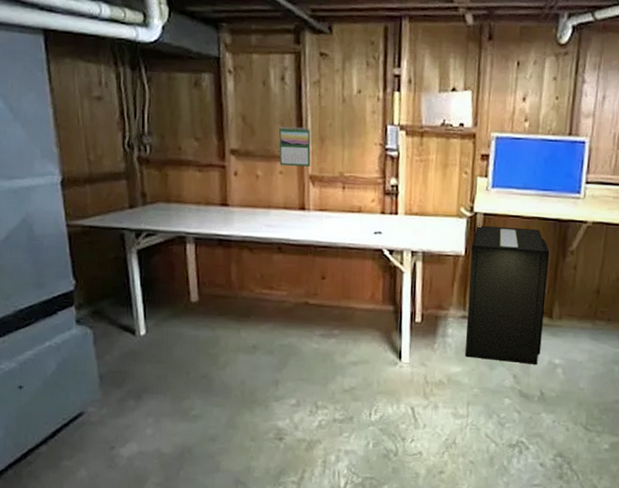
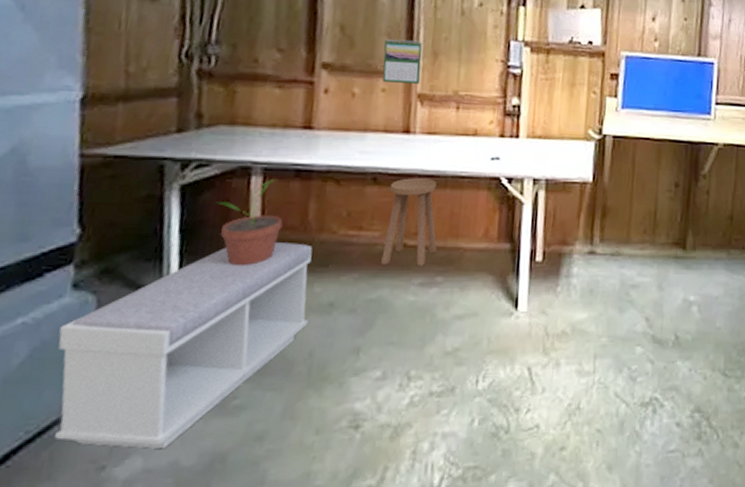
bench: none [73,297,238,440] -> present [55,243,313,450]
potted plant: none [163,247,213,314] -> present [216,179,283,266]
stool: none [289,248,333,321] -> present [381,178,437,266]
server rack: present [465,225,550,365] -> none [592,148,682,304]

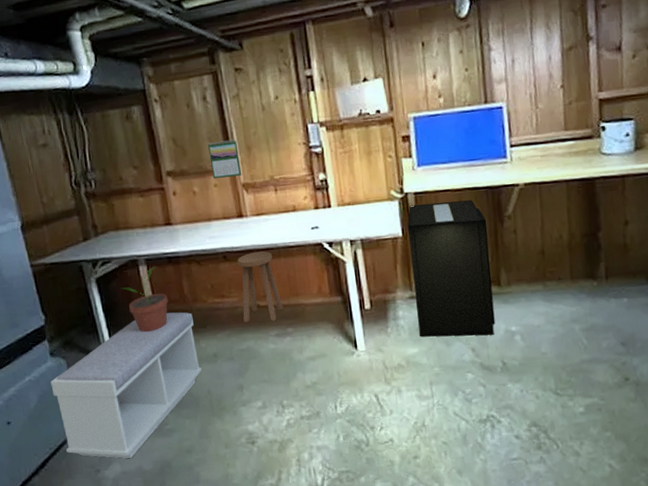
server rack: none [592,148,682,304] -> present [407,200,495,337]

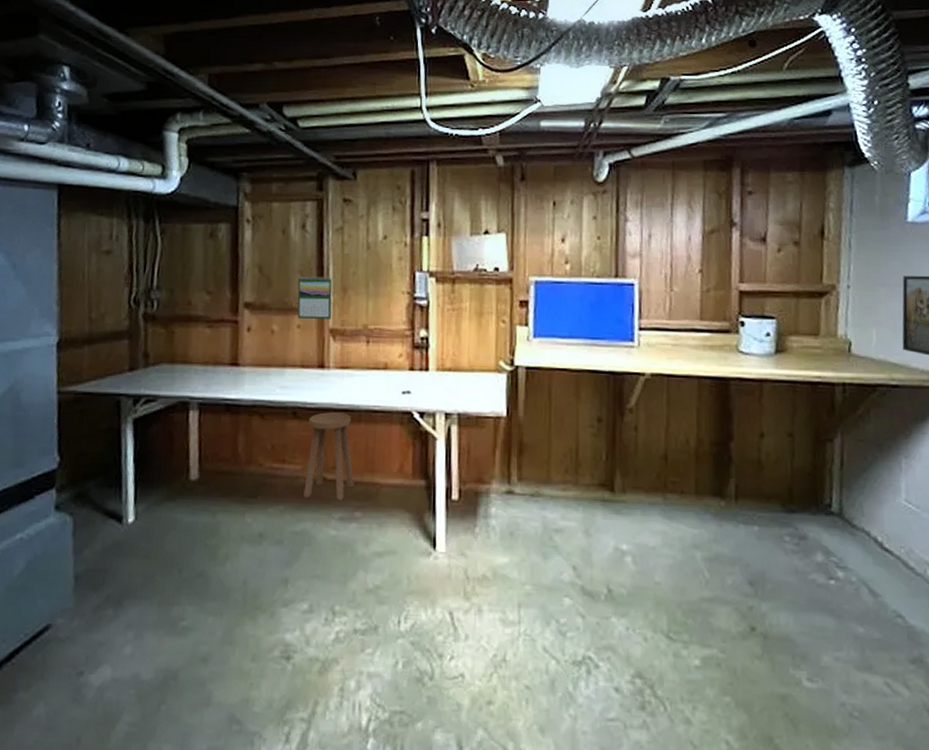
bench: present [51,312,202,459] -> none [46,473,243,662]
potted plant: present [121,267,168,333] -> none [162,414,217,495]
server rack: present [407,200,495,337] -> none [513,381,605,552]

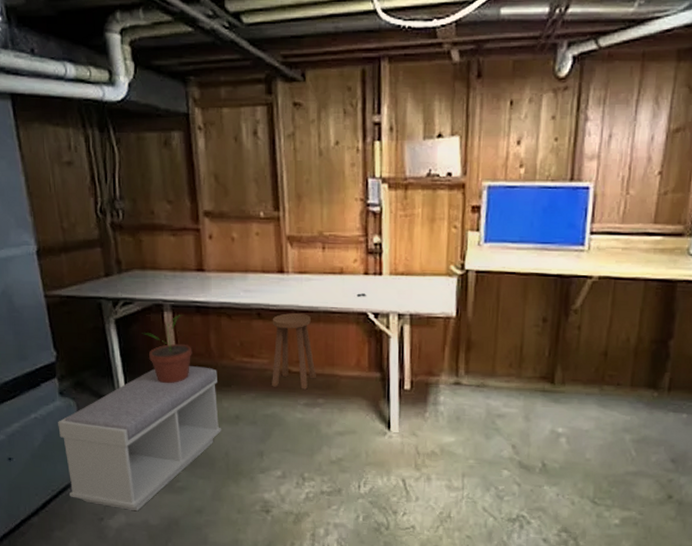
bench: none [46,473,243,662] -> present [58,366,221,512]
potted plant: none [162,414,217,495] -> present [142,315,192,384]
calendar: present [297,276,332,319] -> none [254,184,288,227]

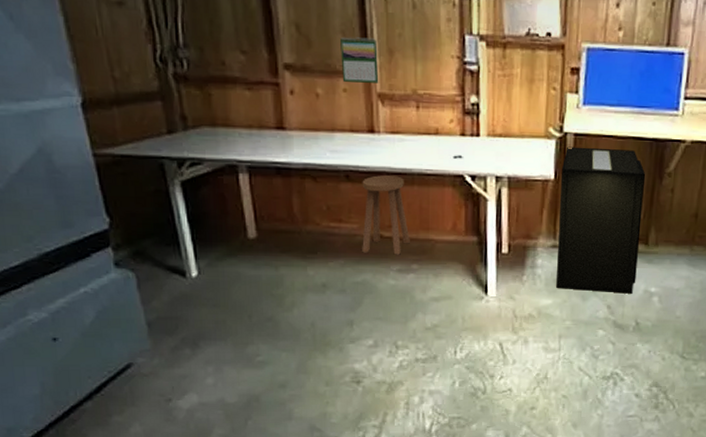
bench: present [58,366,221,512] -> none [114,232,306,390]
potted plant: present [142,315,192,384] -> none [213,177,273,252]
calendar: none [254,184,288,227] -> present [340,37,379,83]
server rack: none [459,284,551,434] -> present [556,146,646,294]

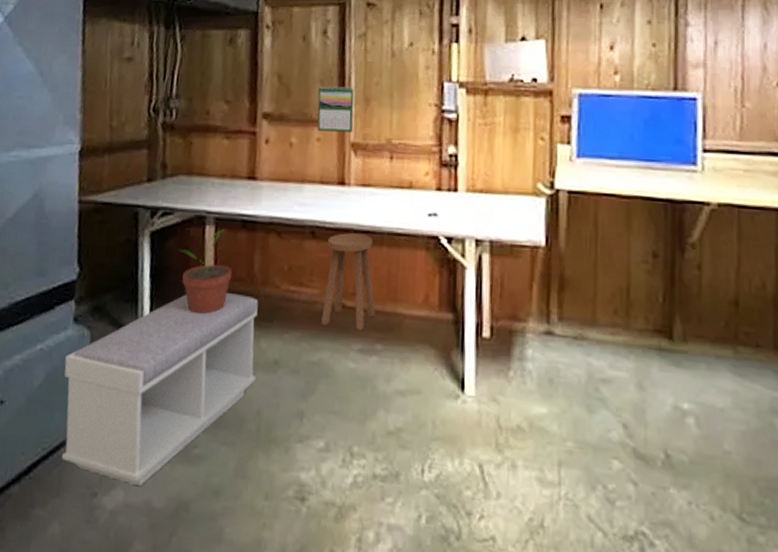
bench: none [114,232,306,390] -> present [62,293,258,487]
potted plant: none [213,177,273,252] -> present [178,229,233,315]
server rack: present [556,146,646,294] -> none [552,206,662,409]

